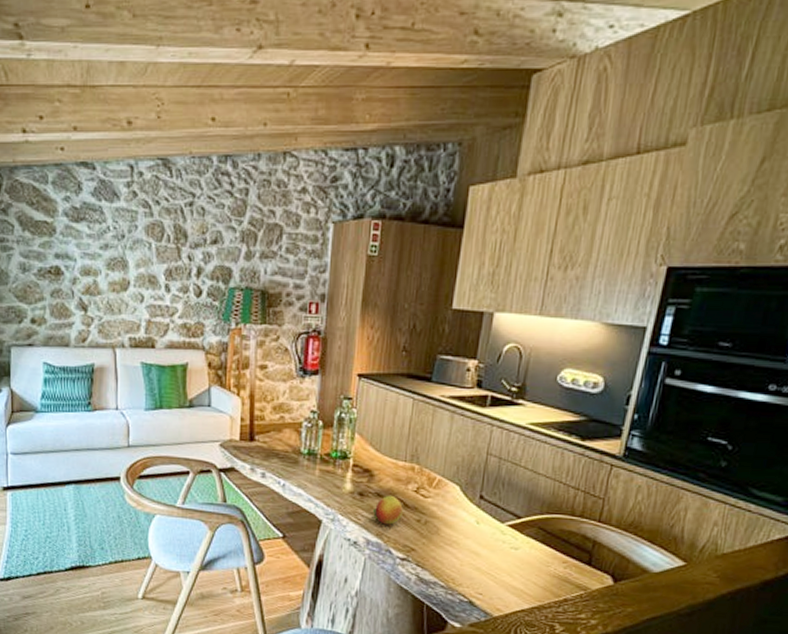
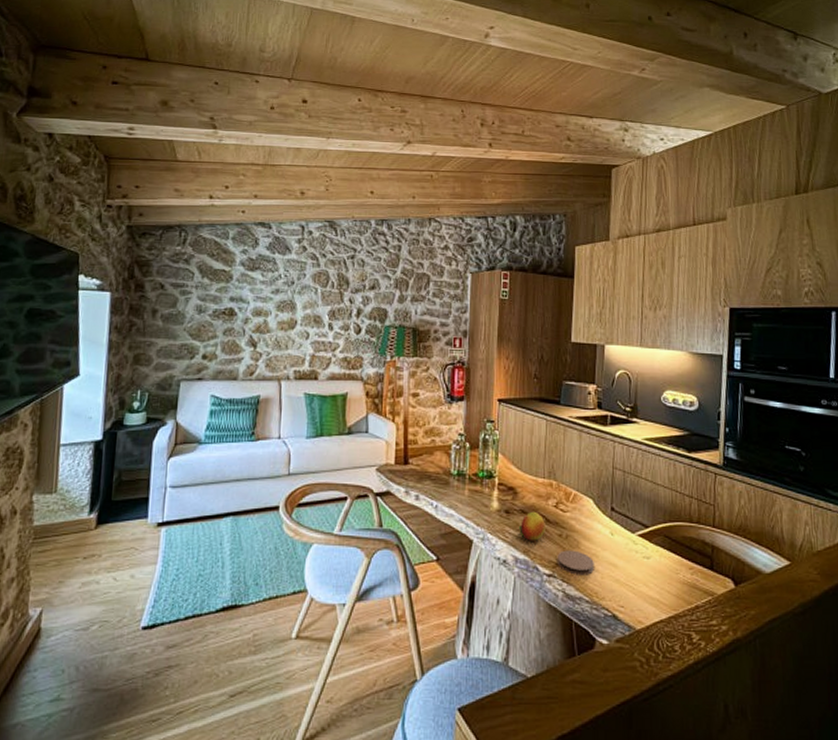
coaster: none [412,536,454,562] -> present [557,550,594,575]

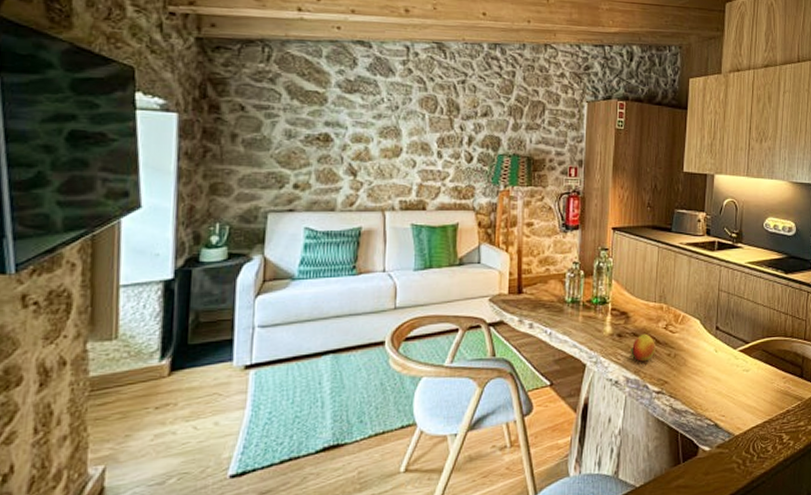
coaster: present [557,550,594,575] -> none [665,368,699,391]

